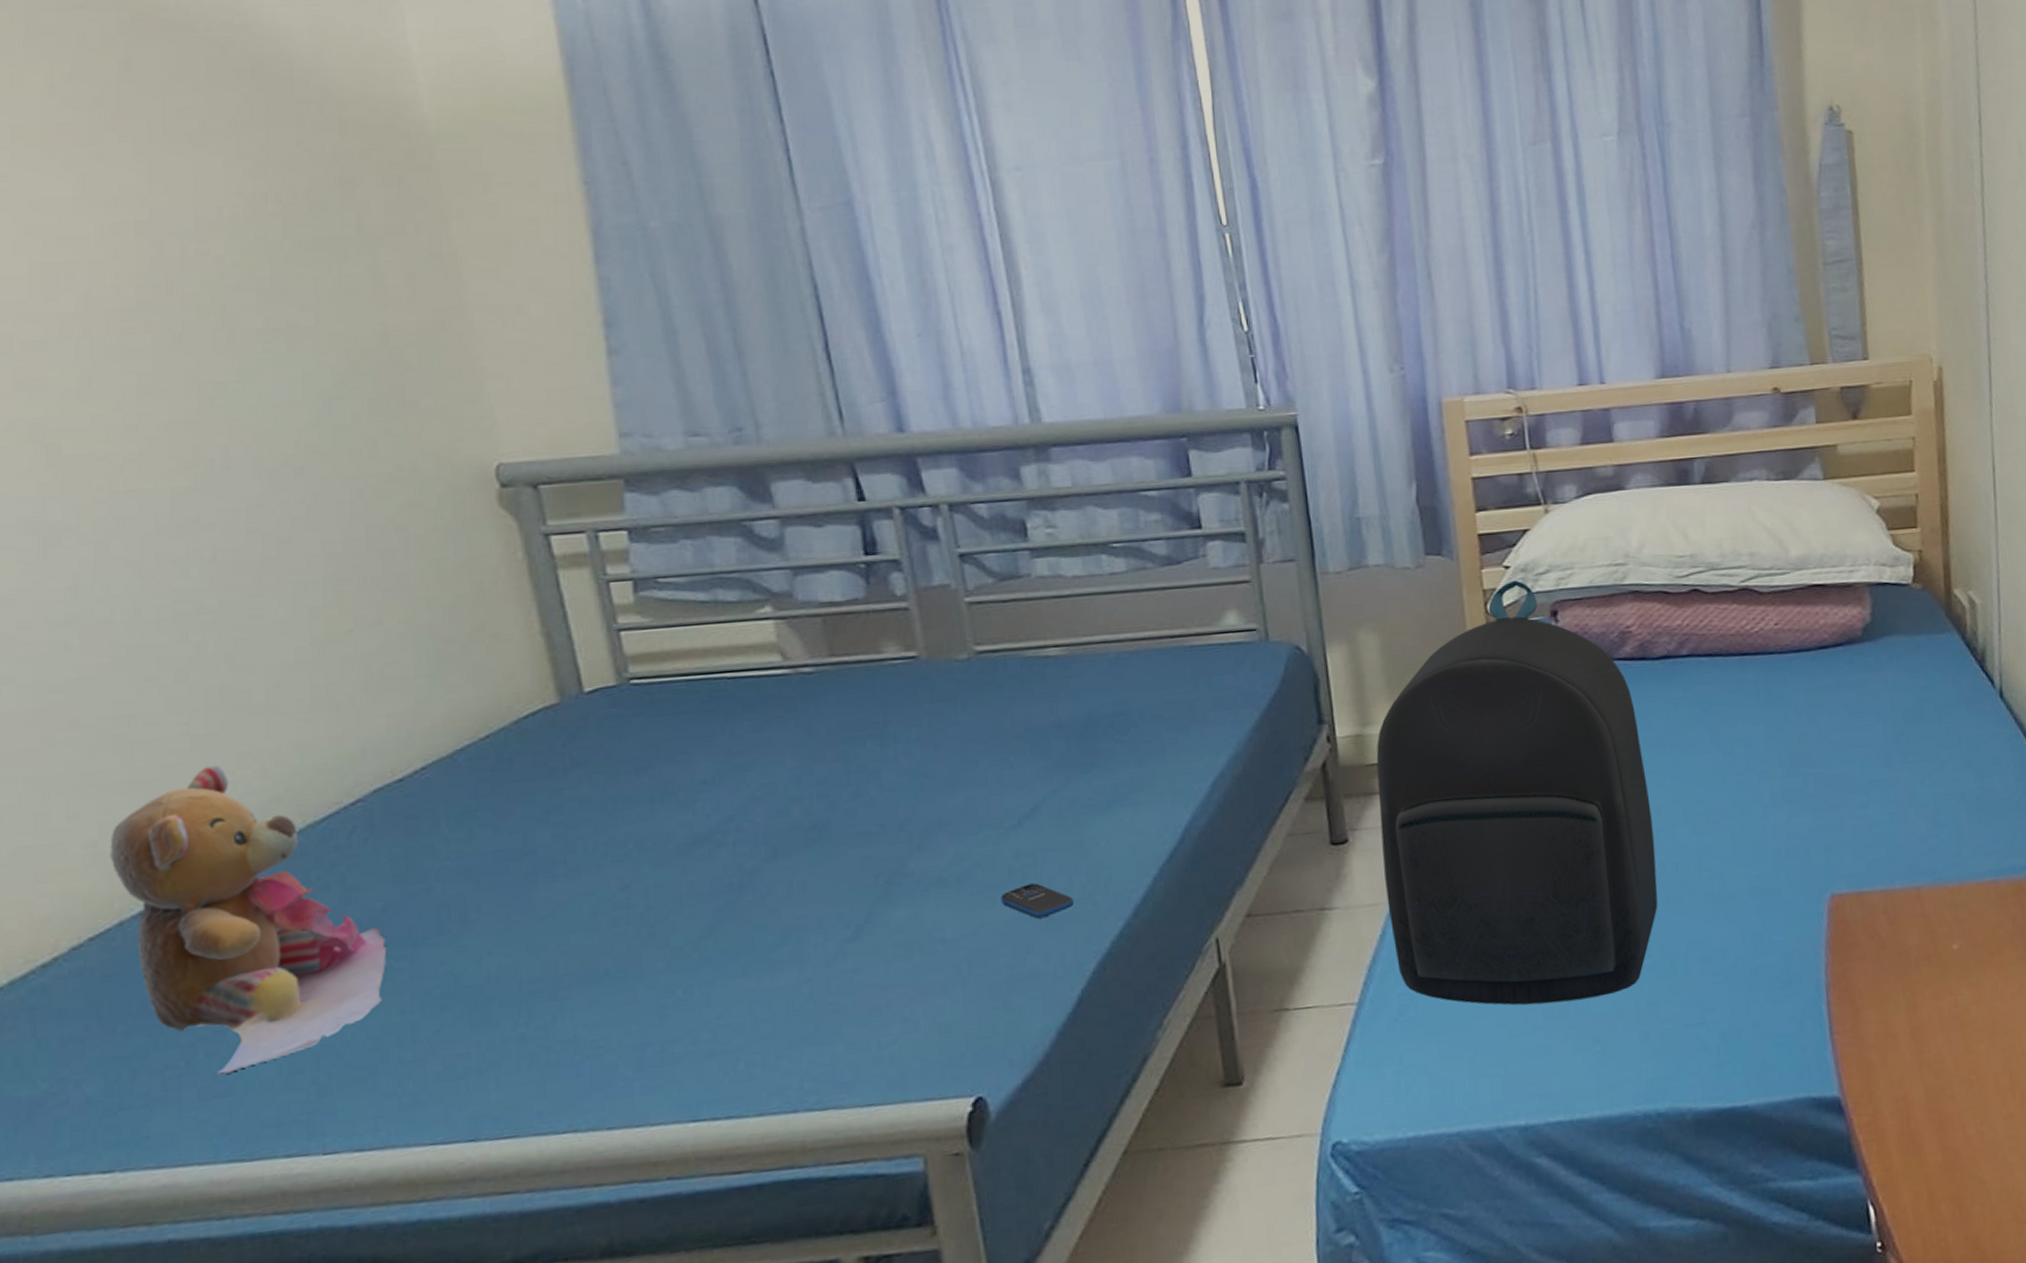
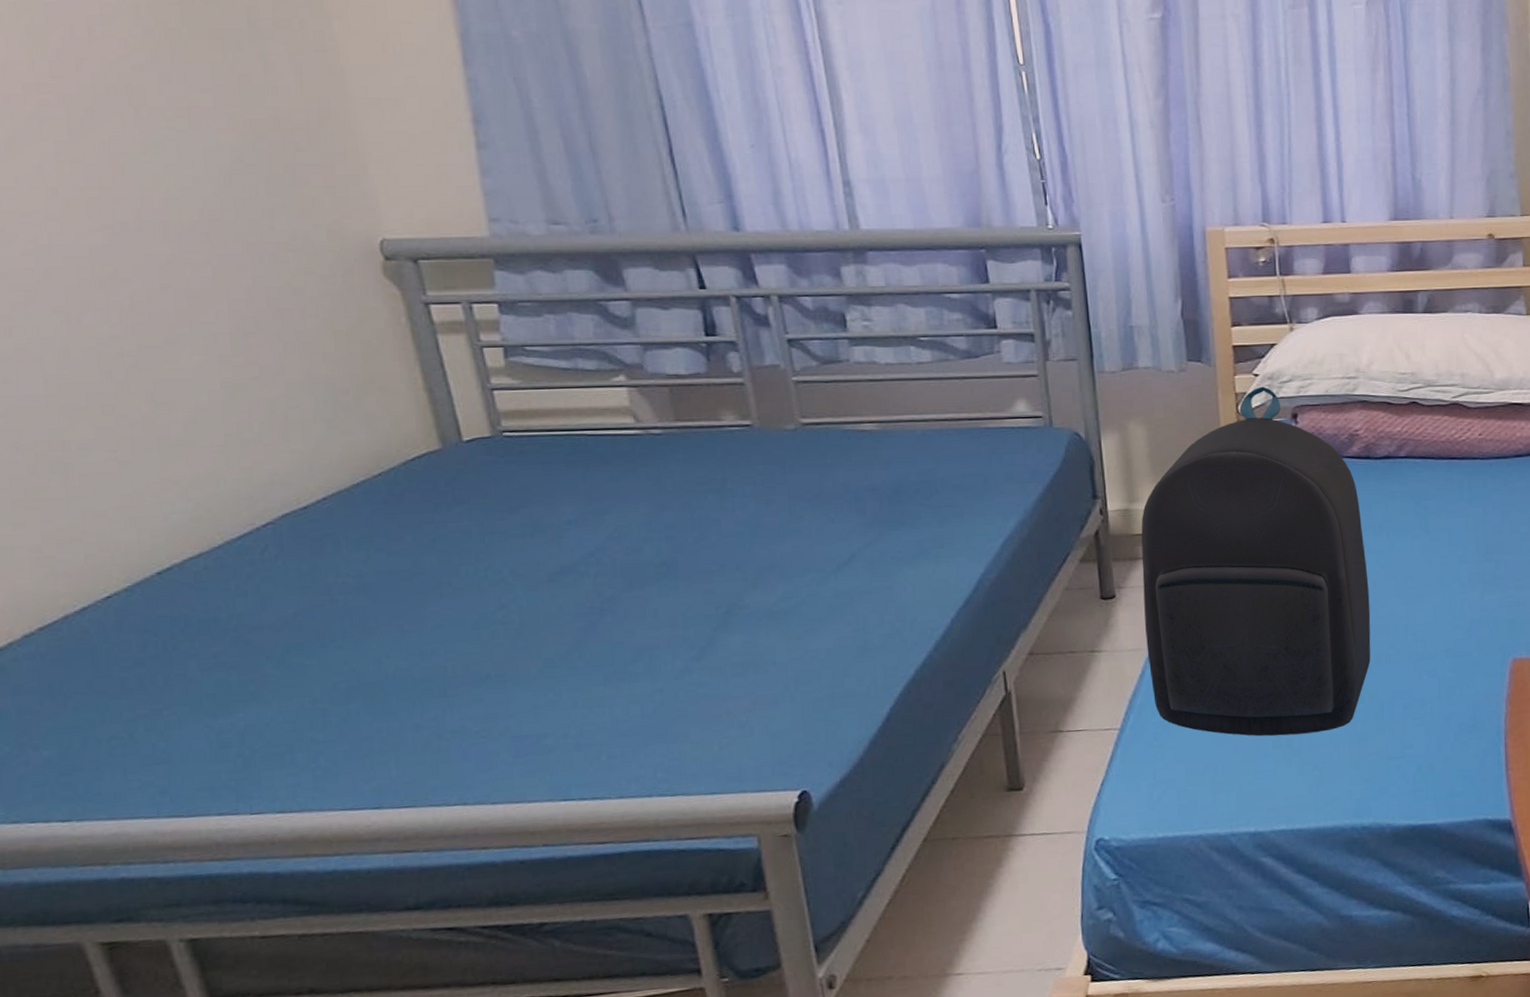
teddy bear: present [110,764,387,1075] -> none [52,487,299,746]
mobile phone: present [1001,883,1074,919] -> none [823,619,884,649]

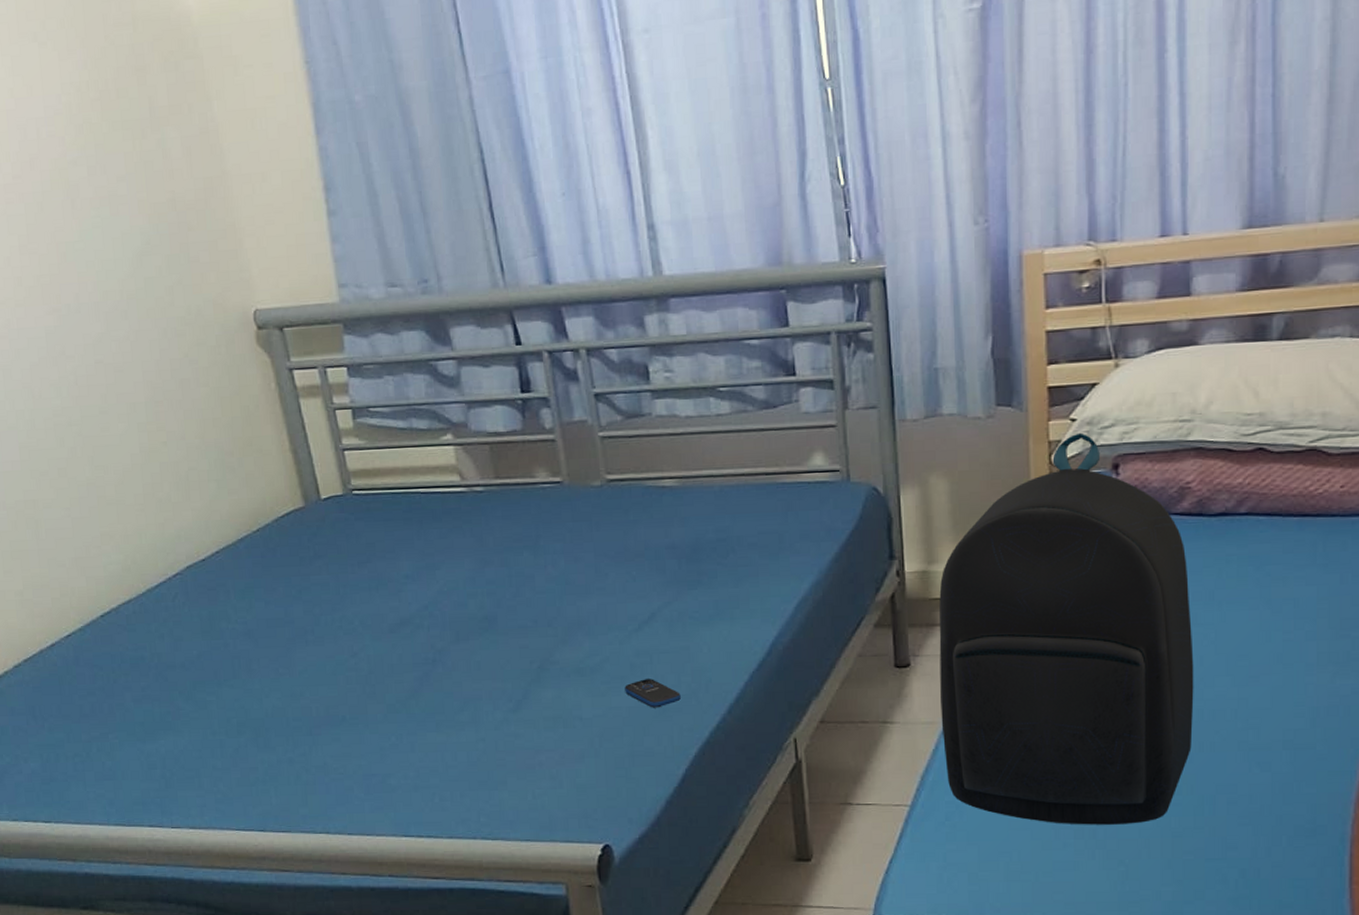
mobile phone: none [823,619,884,649] -> present [625,679,681,708]

